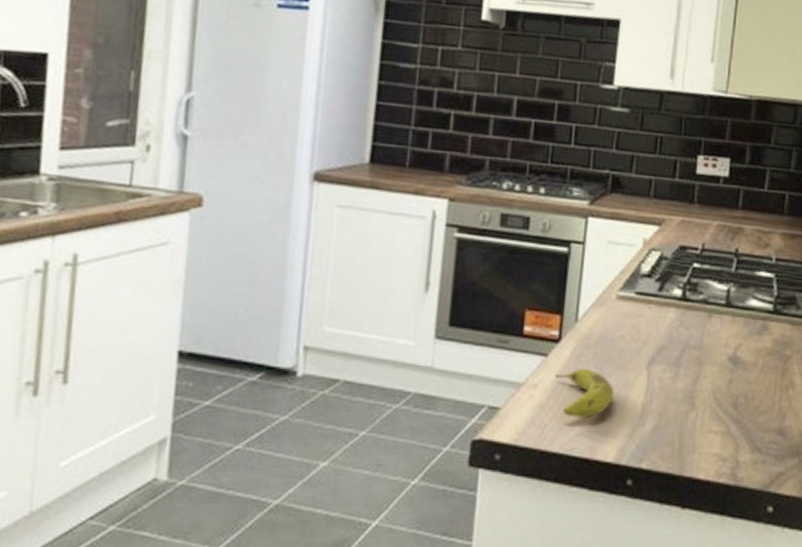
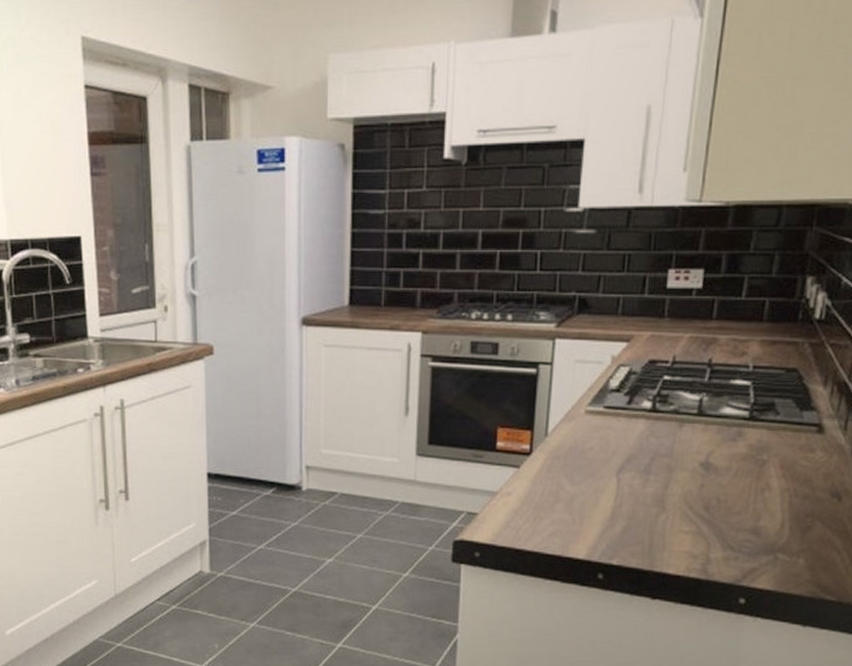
fruit: present [554,368,614,418] -> none [526,477,584,521]

